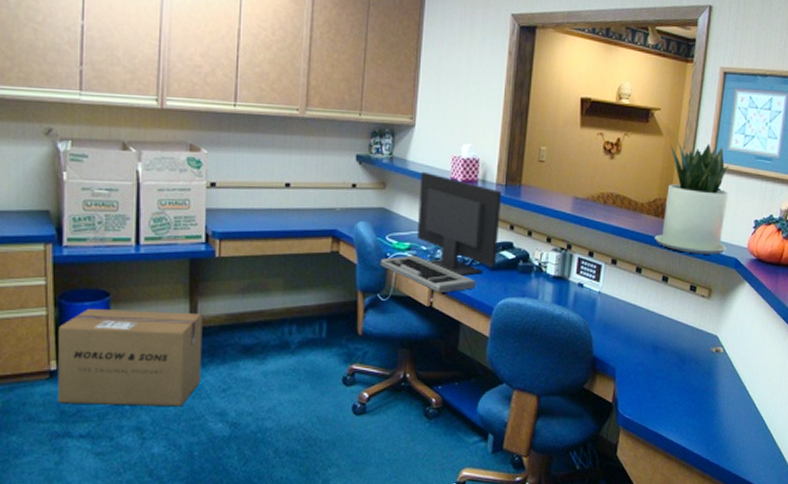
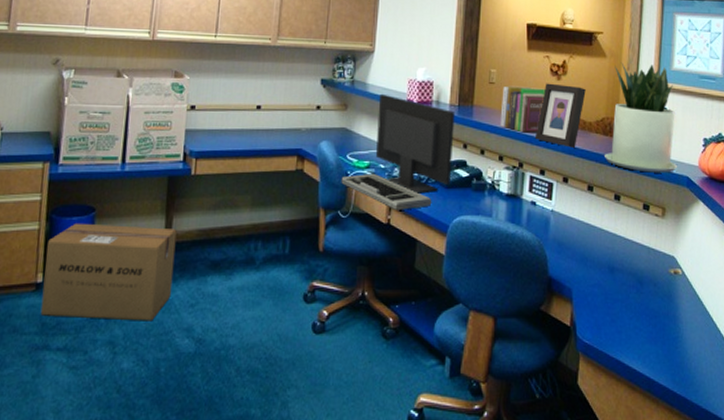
books: none [549,164,598,214] -> present [500,86,546,133]
picture frame: none [584,162,639,229] -> present [534,83,586,148]

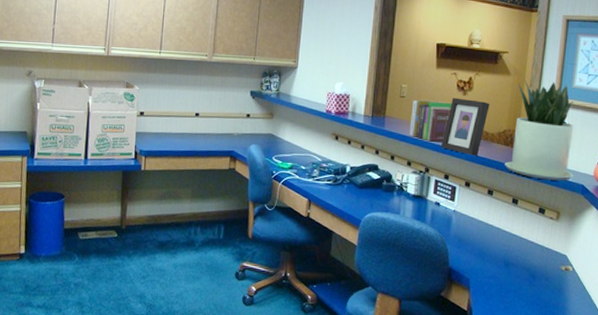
box: present [40,223,177,321] -> none [24,206,130,288]
computer keyboard: present [341,173,432,211] -> none [267,173,347,207]
computer monitor: present [375,93,456,194] -> none [297,104,369,192]

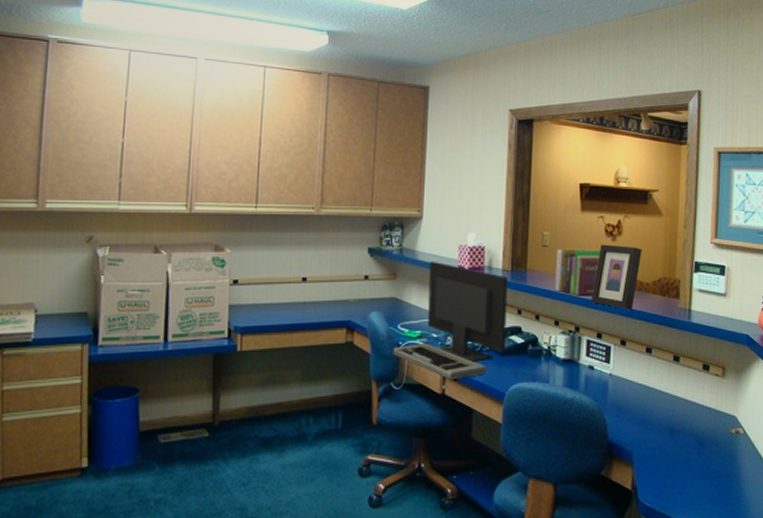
computer keyboard: none [267,173,347,207] -> present [393,342,487,381]
computer monitor: none [297,104,369,192] -> present [427,261,509,362]
planter: present [505,79,574,181] -> none [663,220,738,332]

